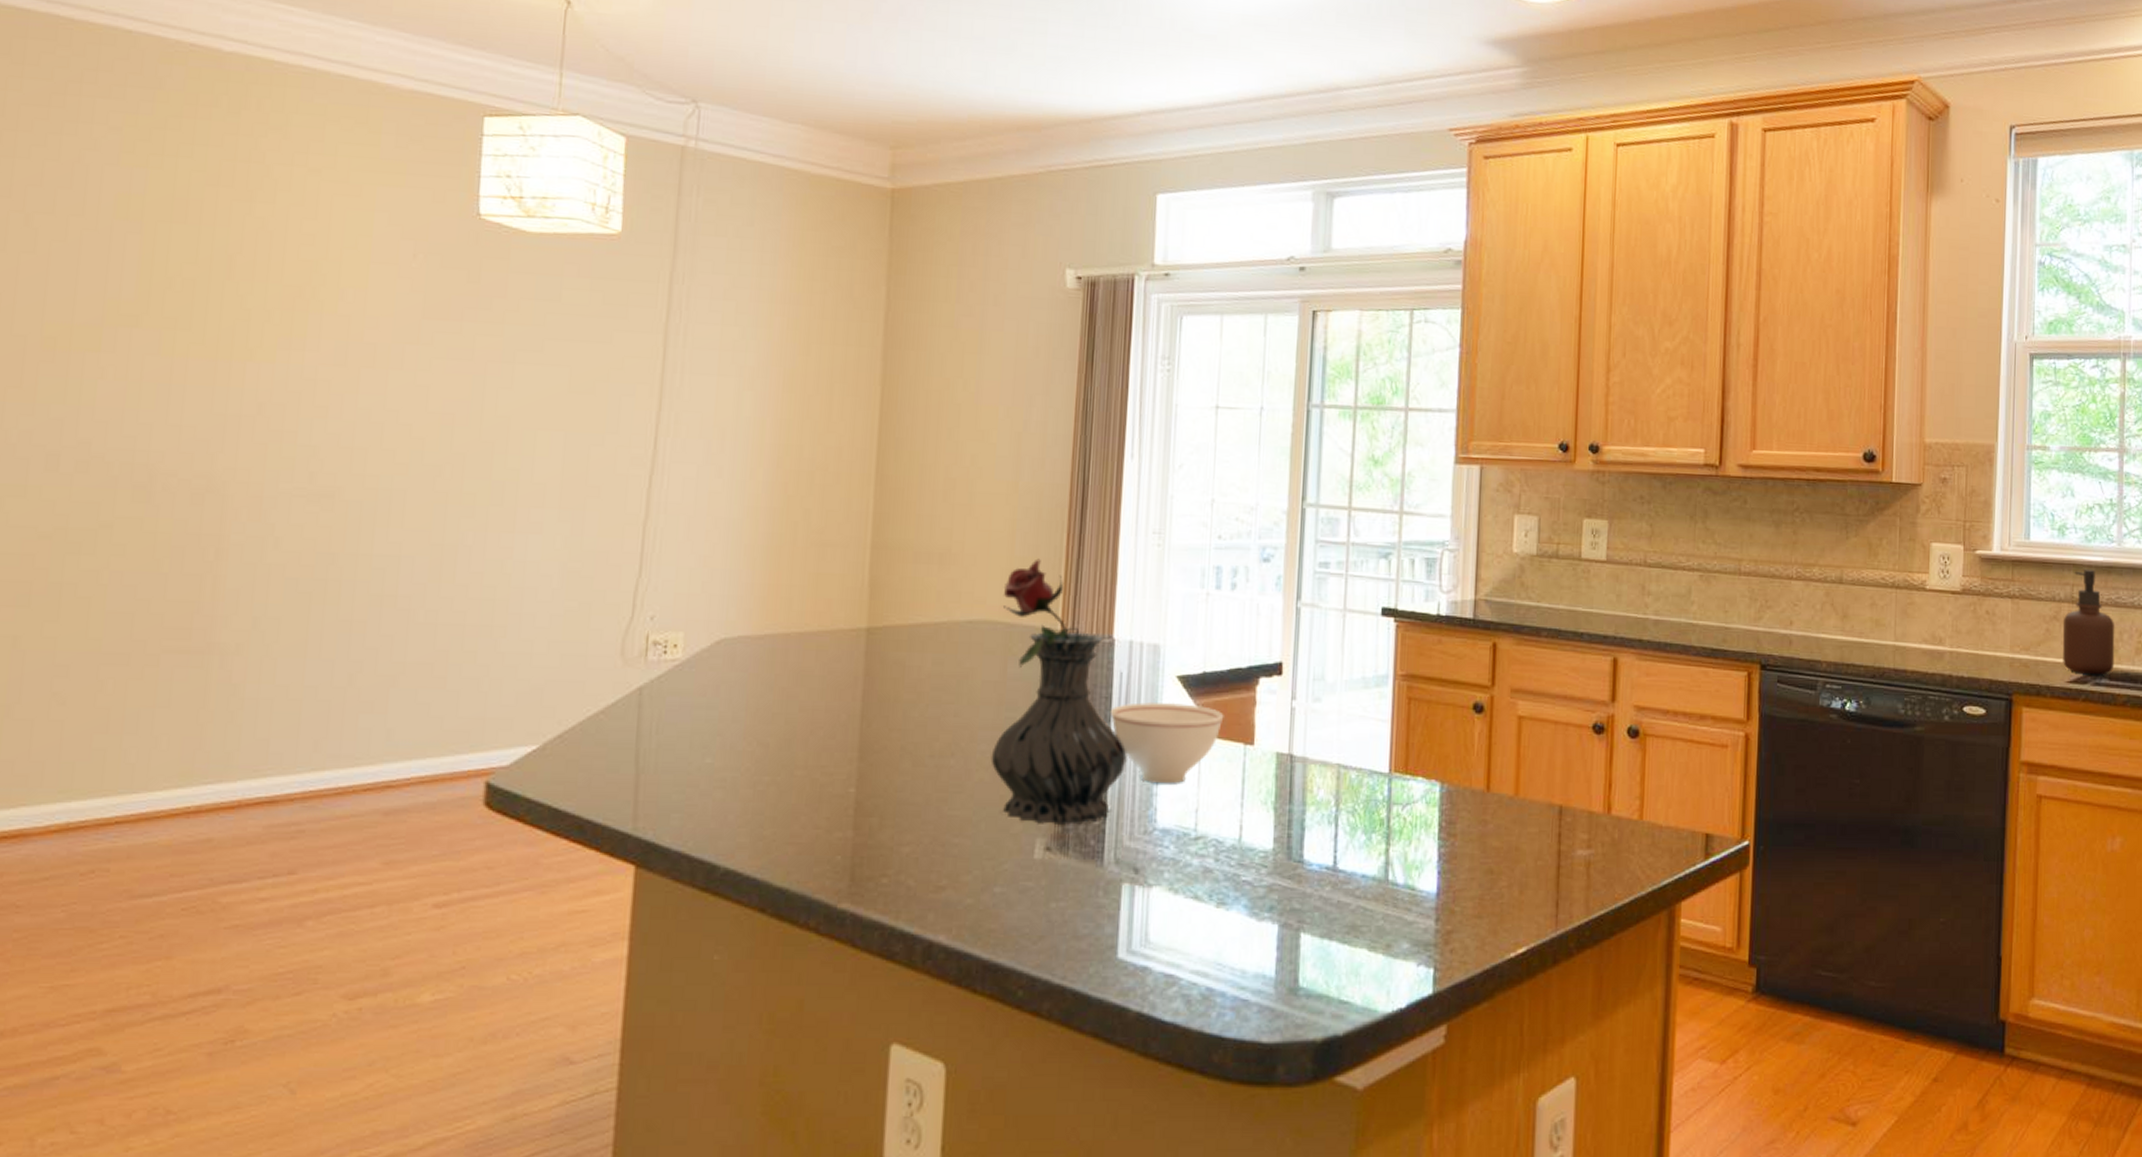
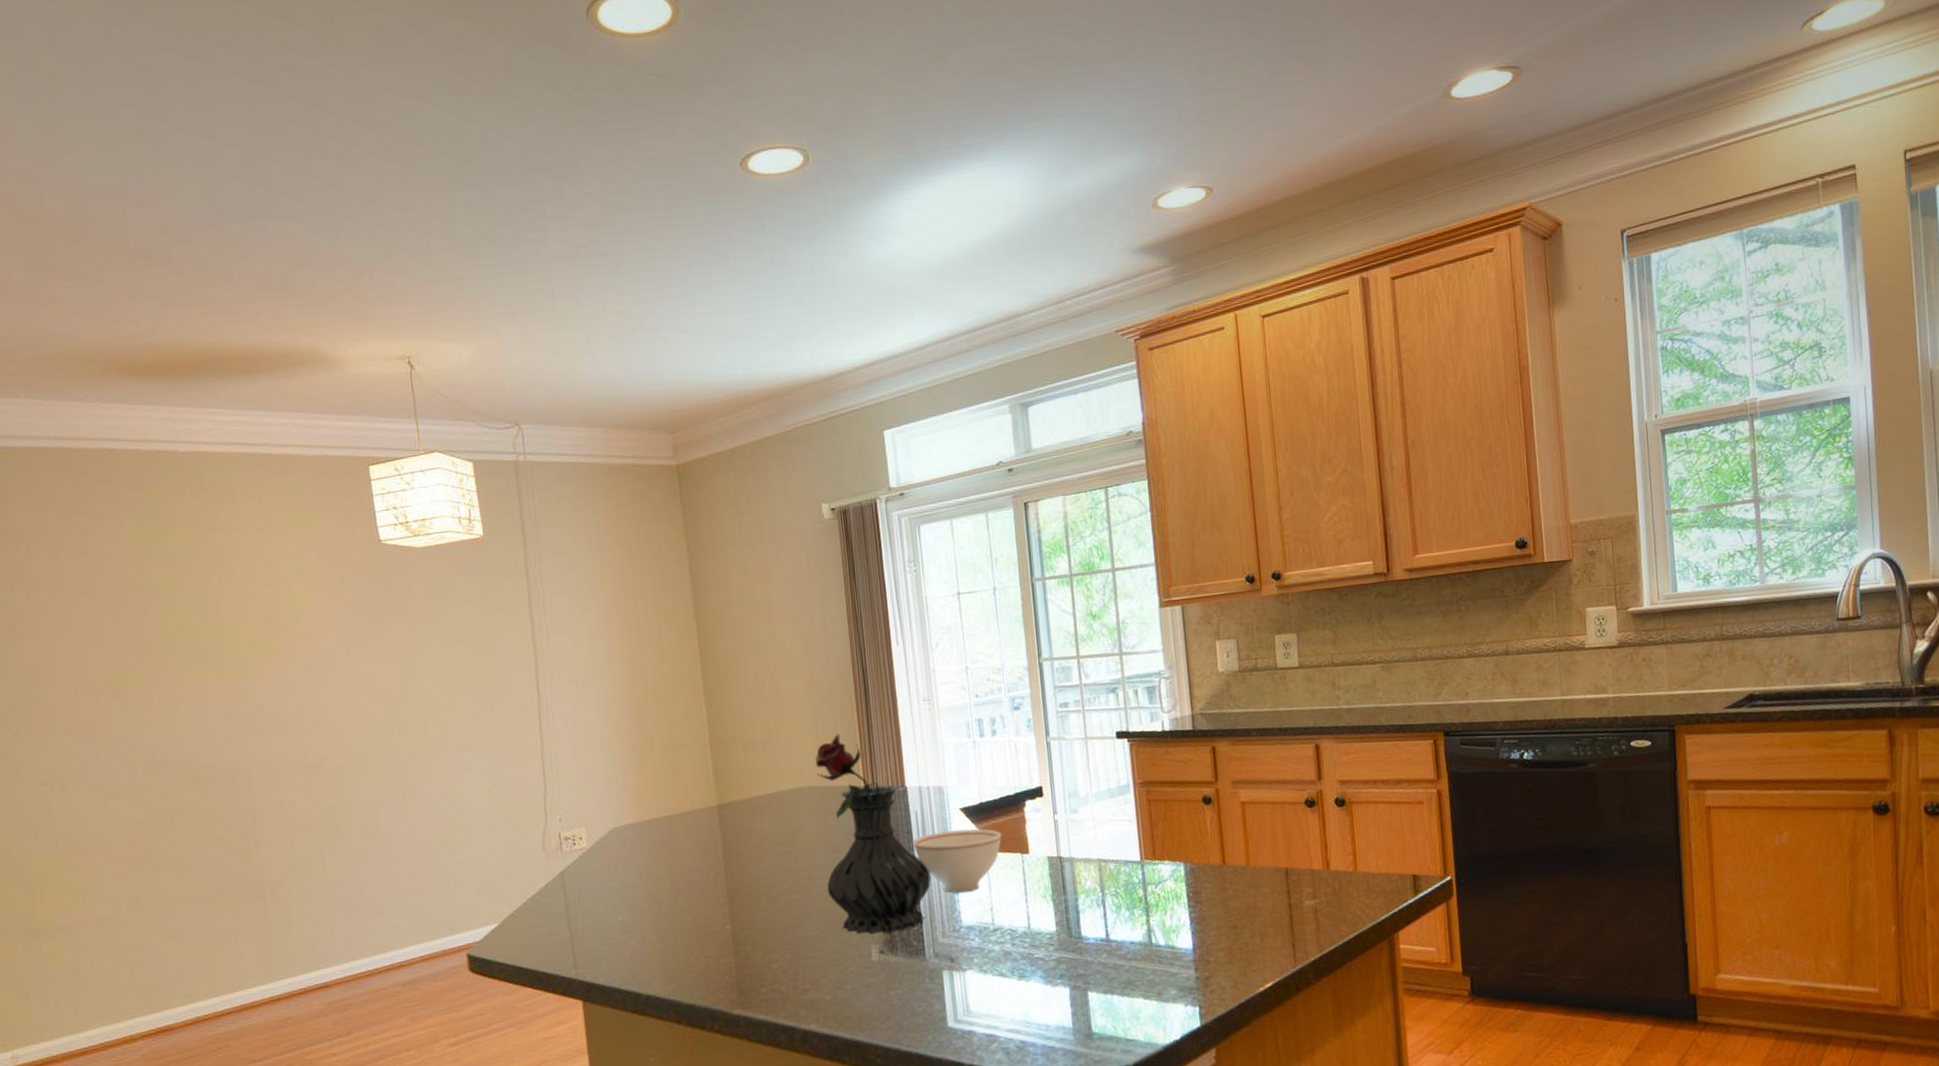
soap dispenser: present [2062,570,2115,675] -> none [1715,609,1768,699]

